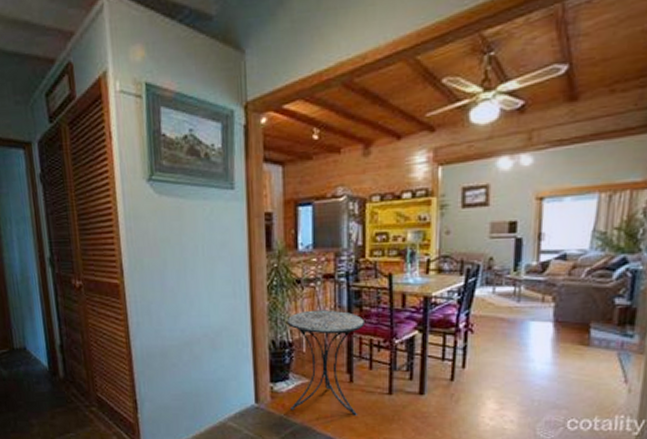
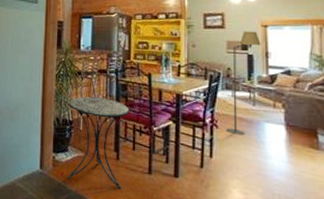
floor lamp: none [484,206,534,339] -> present [227,31,261,136]

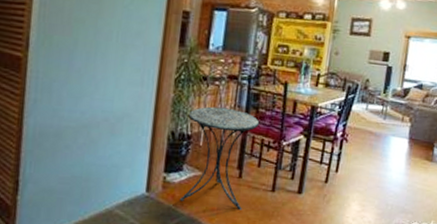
floor lamp: present [227,31,261,136] -> none [355,40,402,149]

